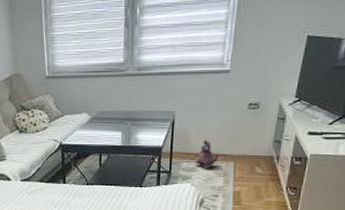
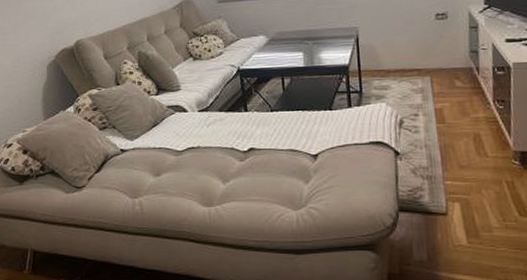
plush toy: present [194,139,219,170] -> none [386,54,413,87]

